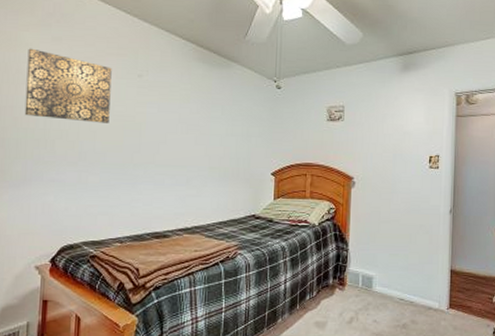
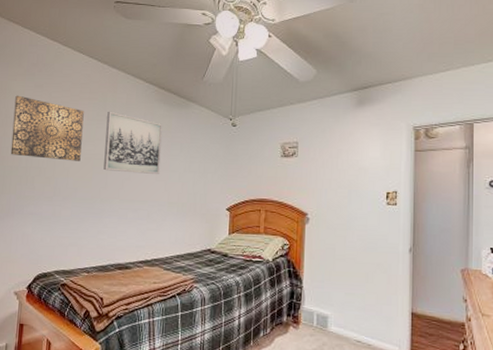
wall art: none [136,69,201,138] -> present [103,111,162,174]

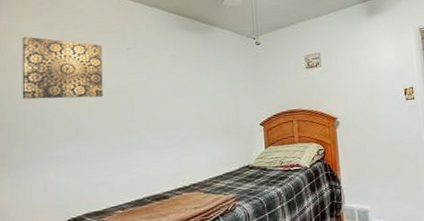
wall art: present [103,111,162,174] -> none [127,42,189,103]

